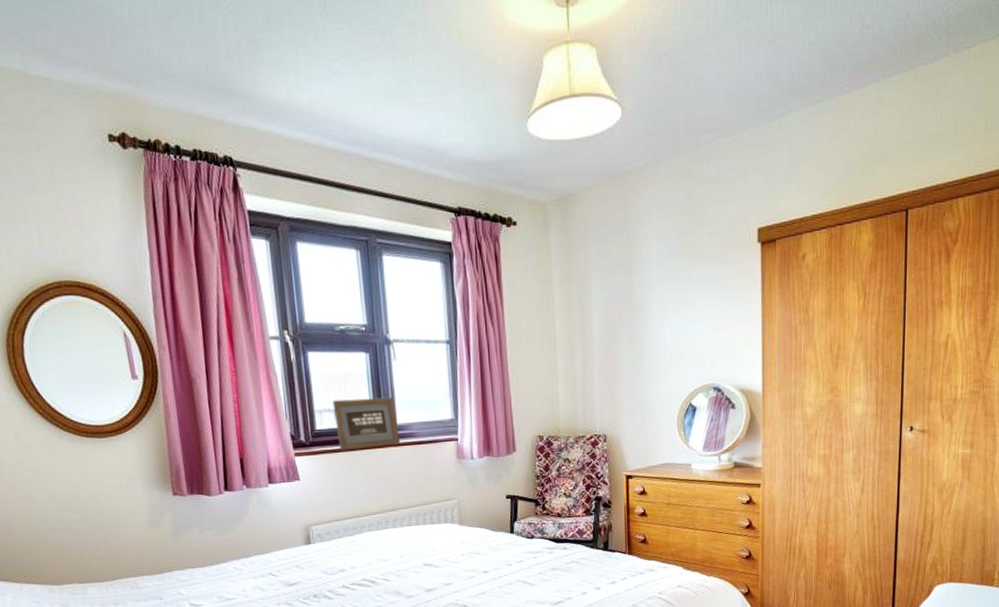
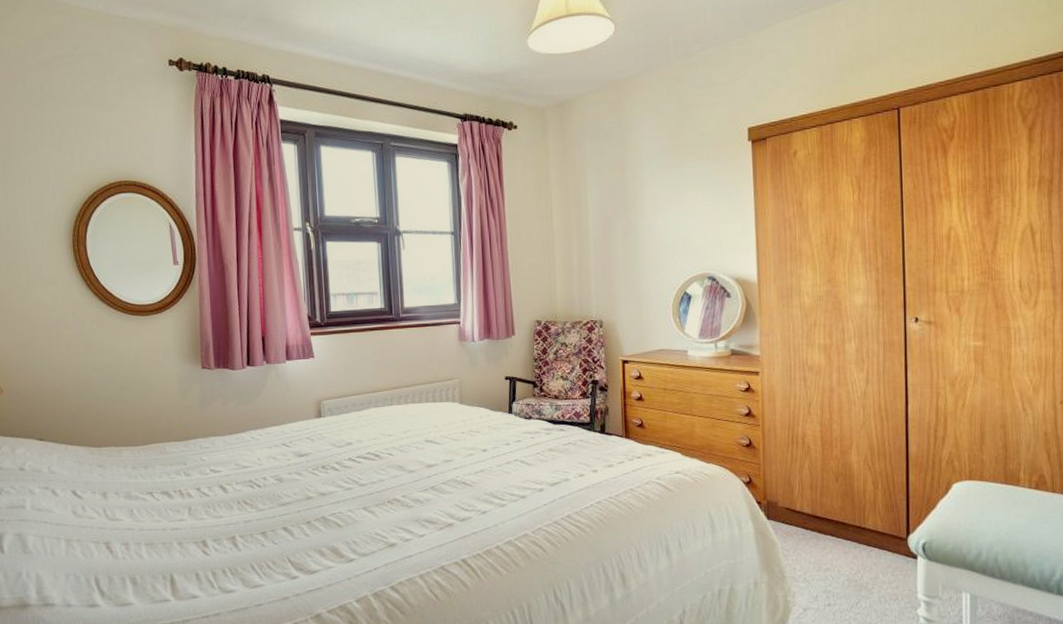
picture frame: present [332,397,400,451] -> none [346,282,406,332]

